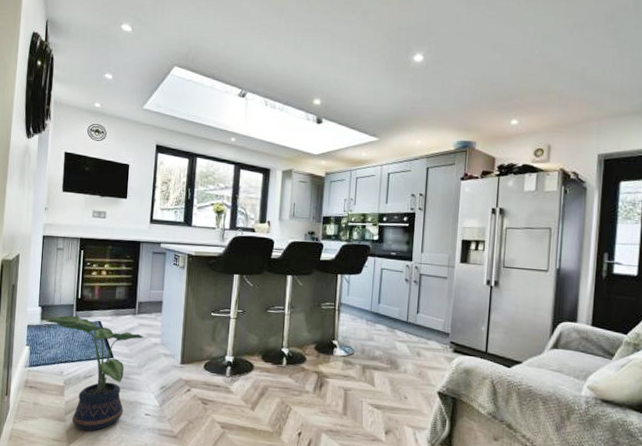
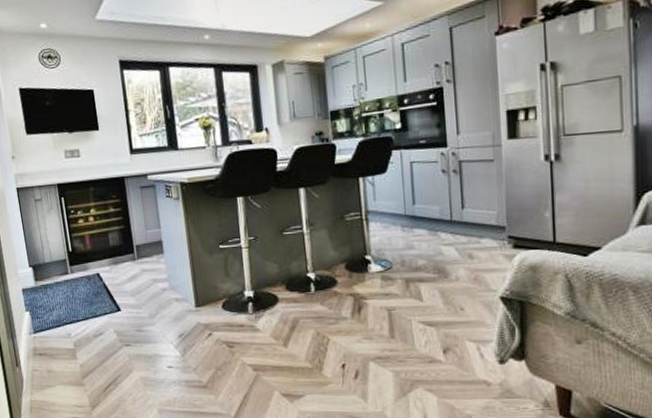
potted plant: present [46,315,144,431] -> none [40,271,150,392]

